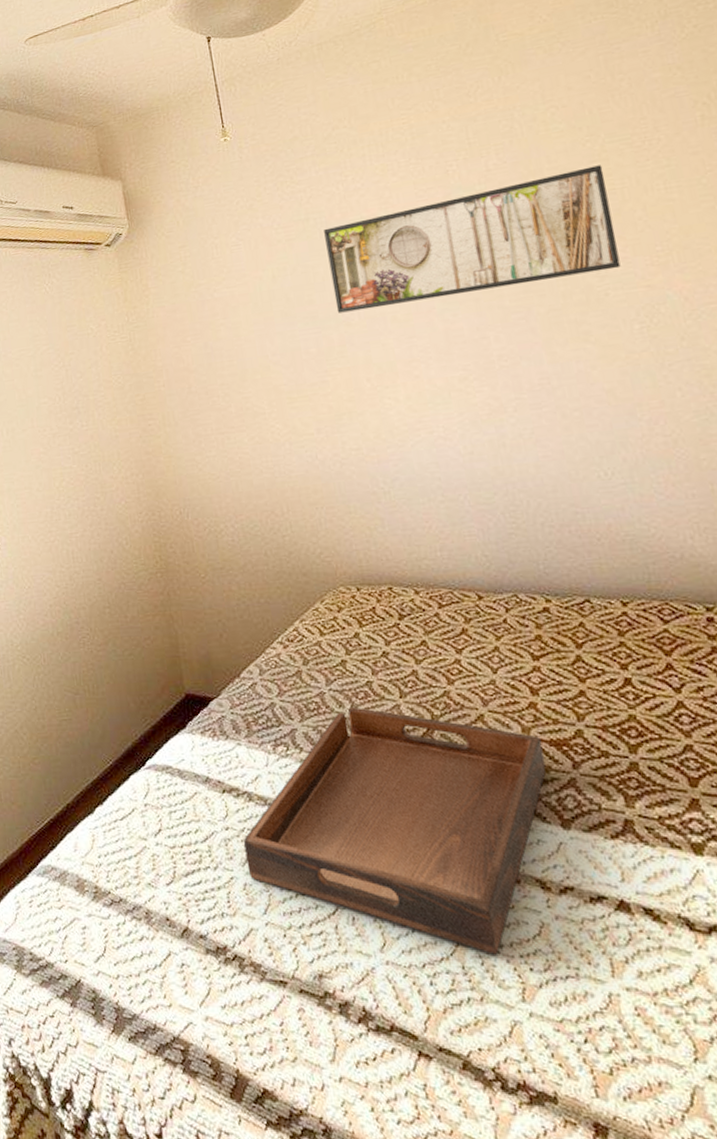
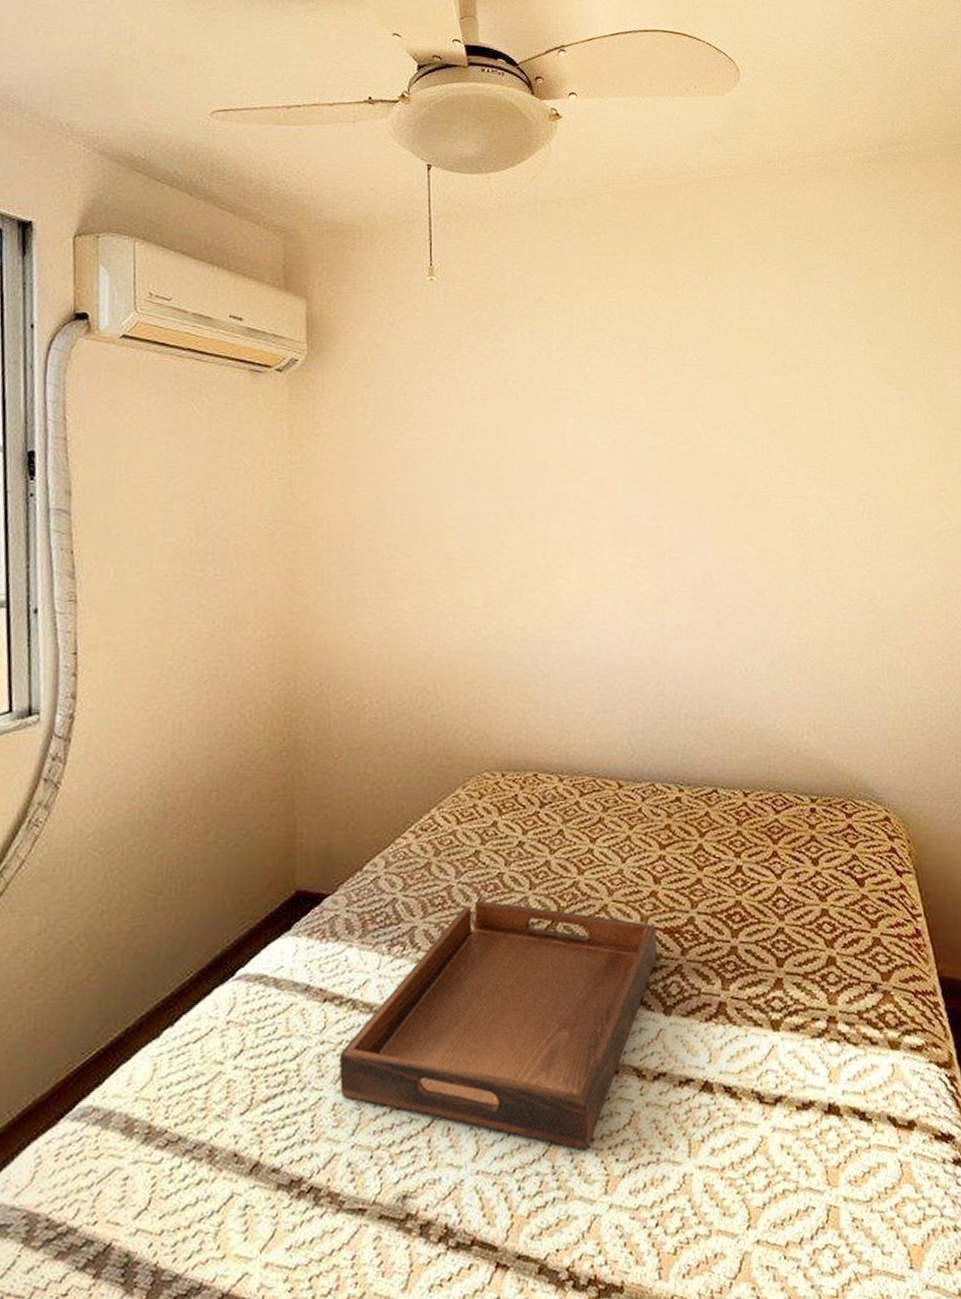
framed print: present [324,165,621,313] -> none [521,378,784,484]

